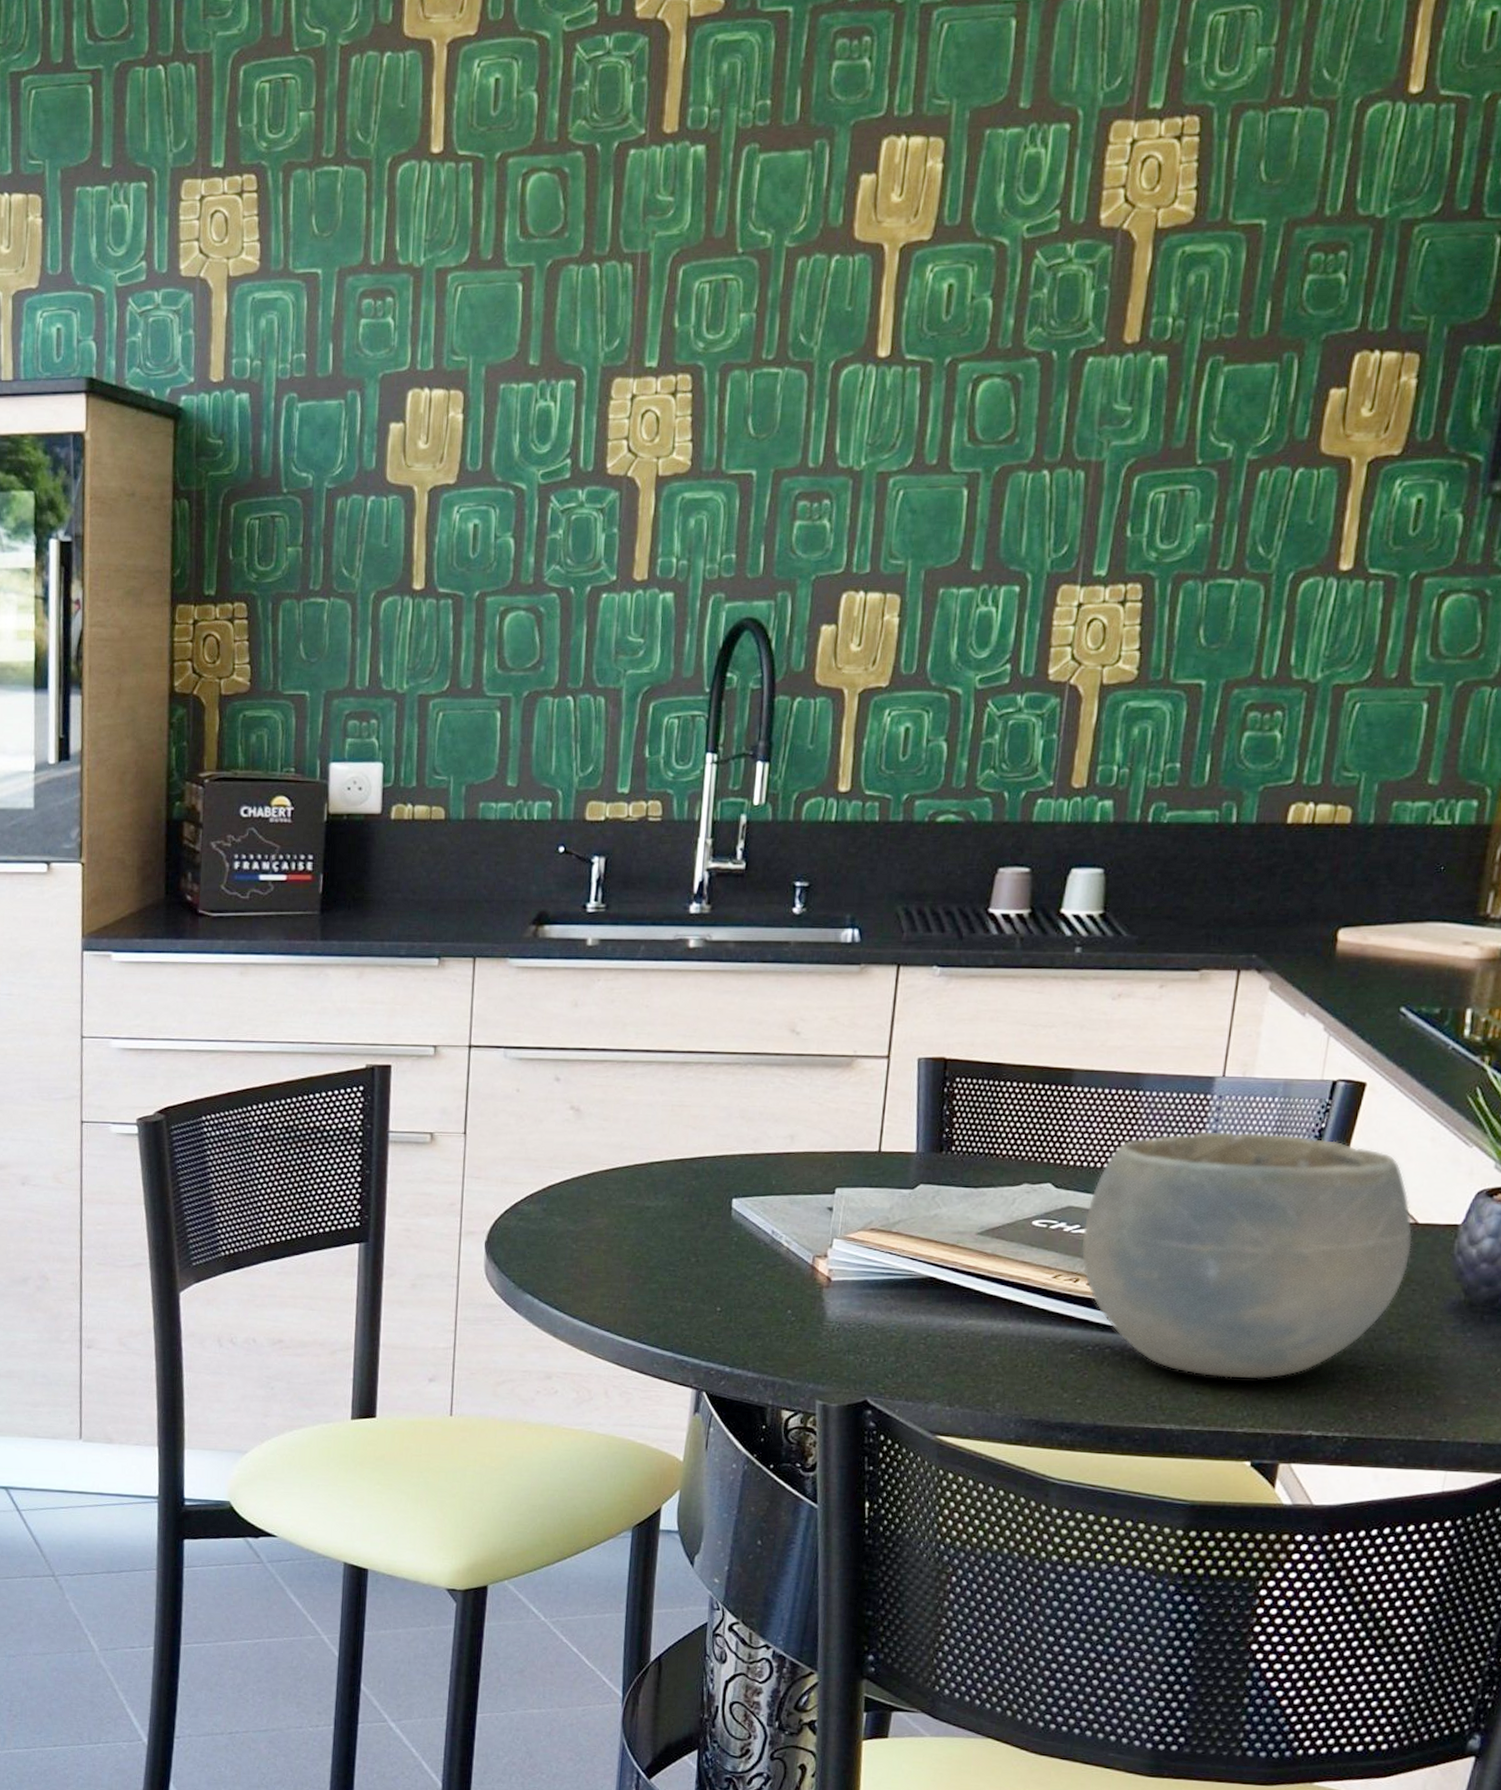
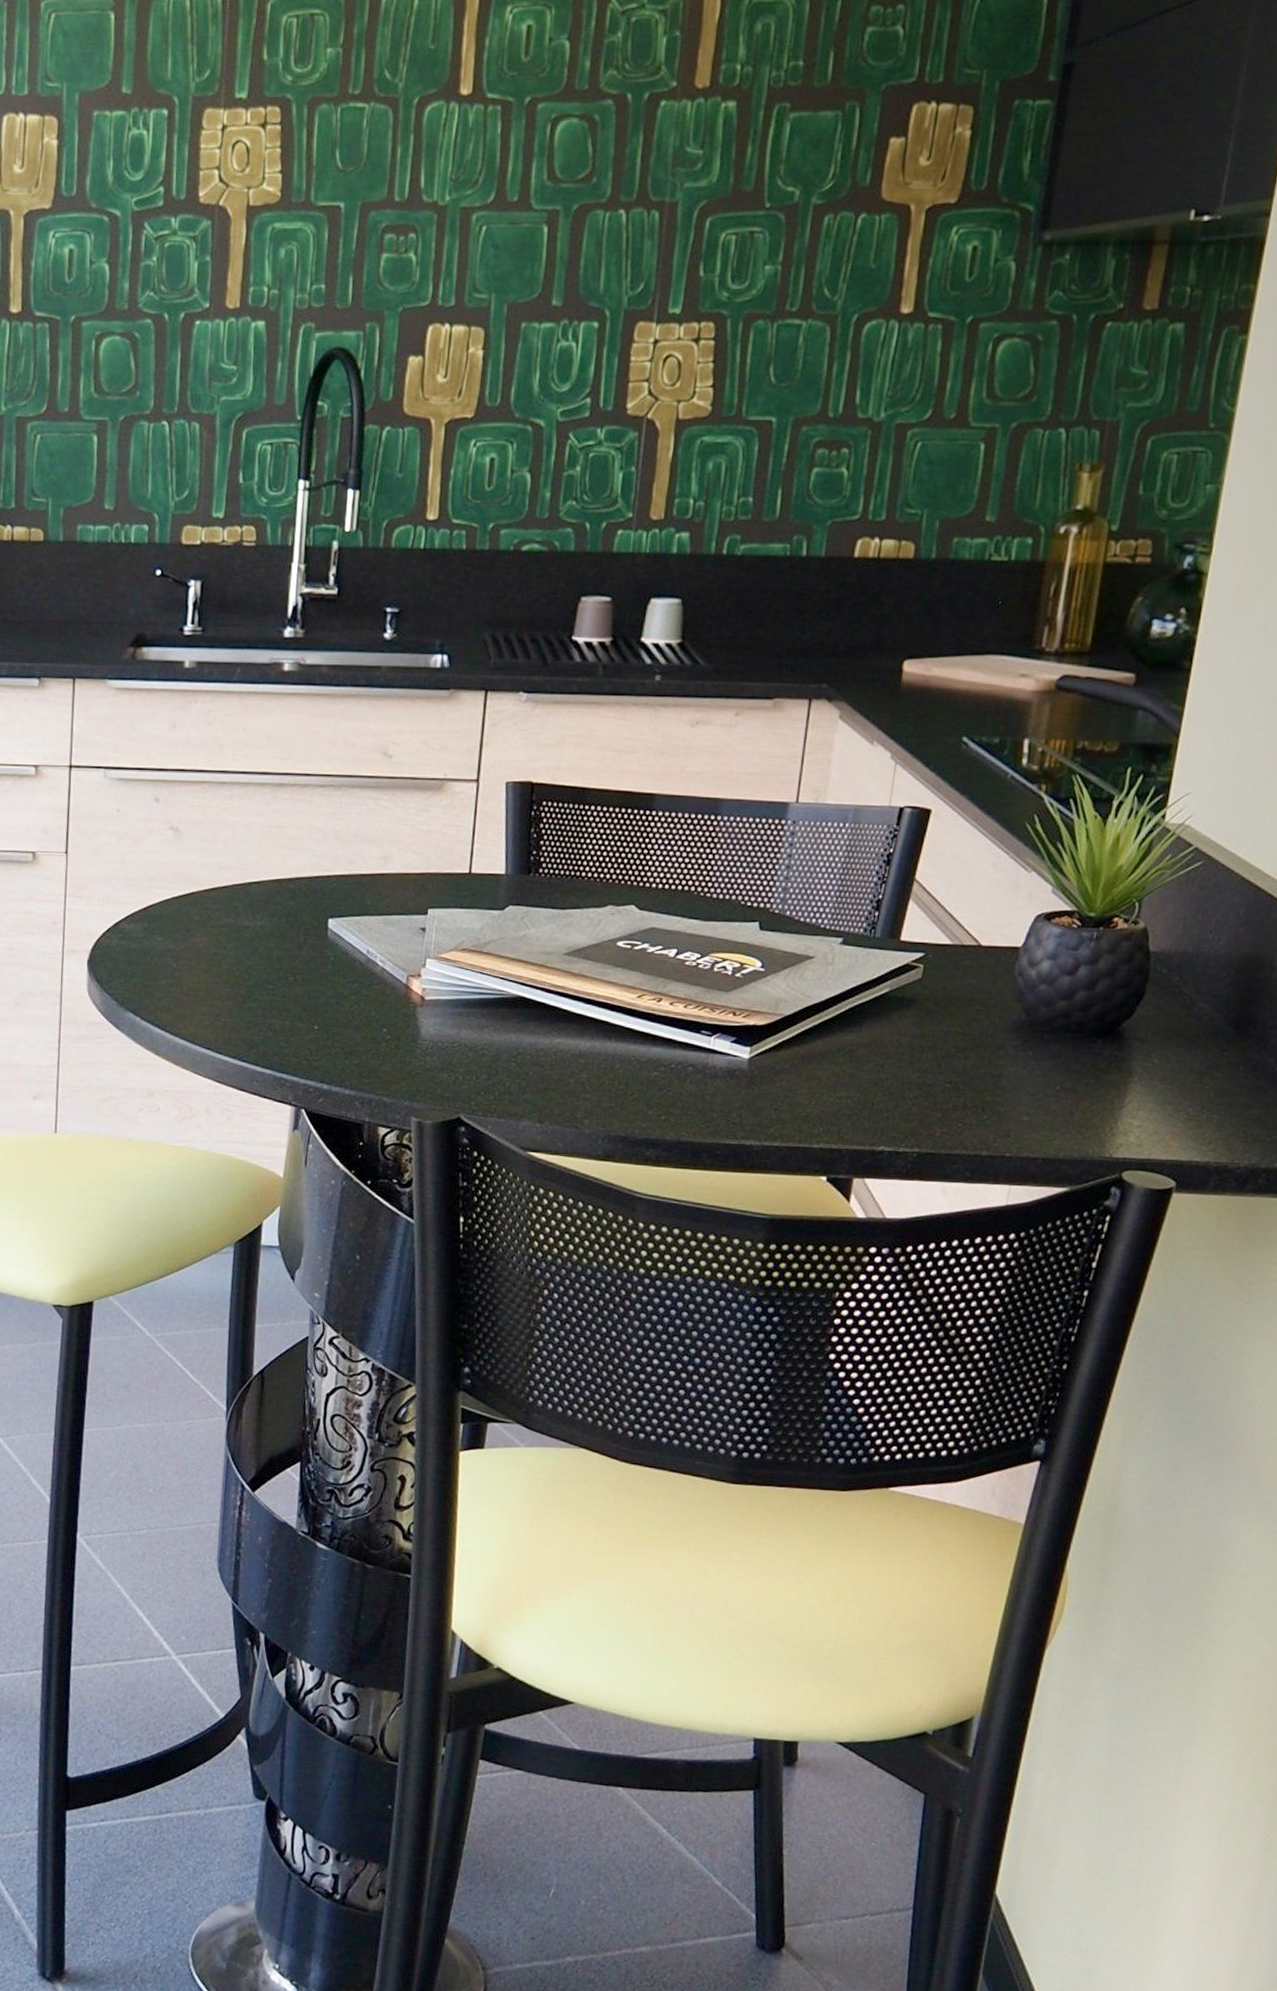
bowl: present [1081,1131,1412,1378] -> none [664,855,976,1096]

